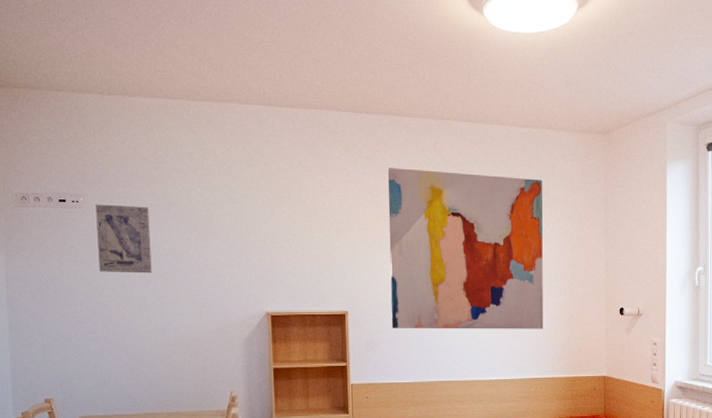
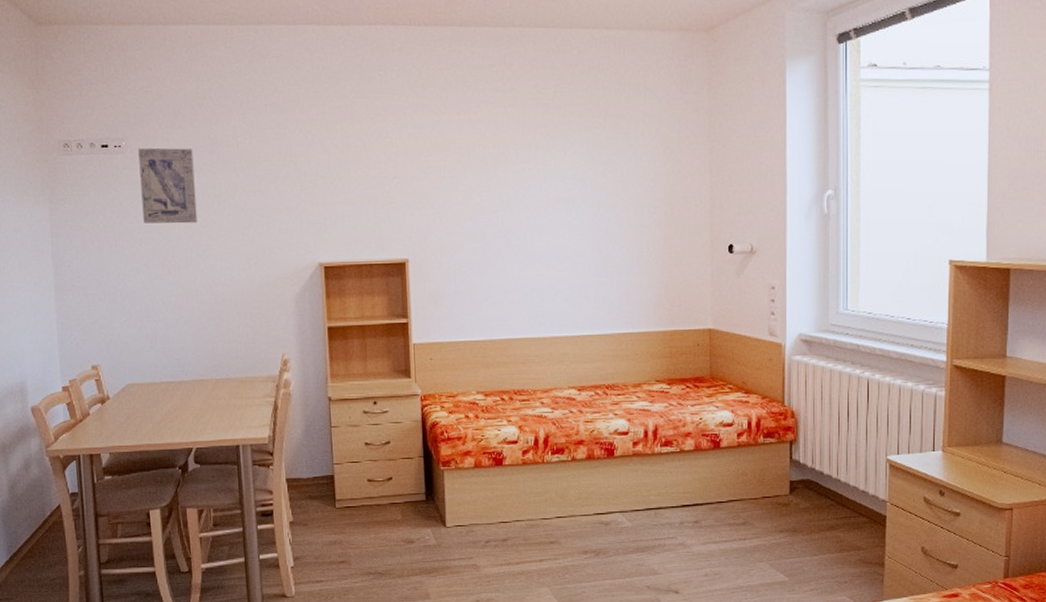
wall art: present [387,168,544,329] -> none [450,88,635,277]

